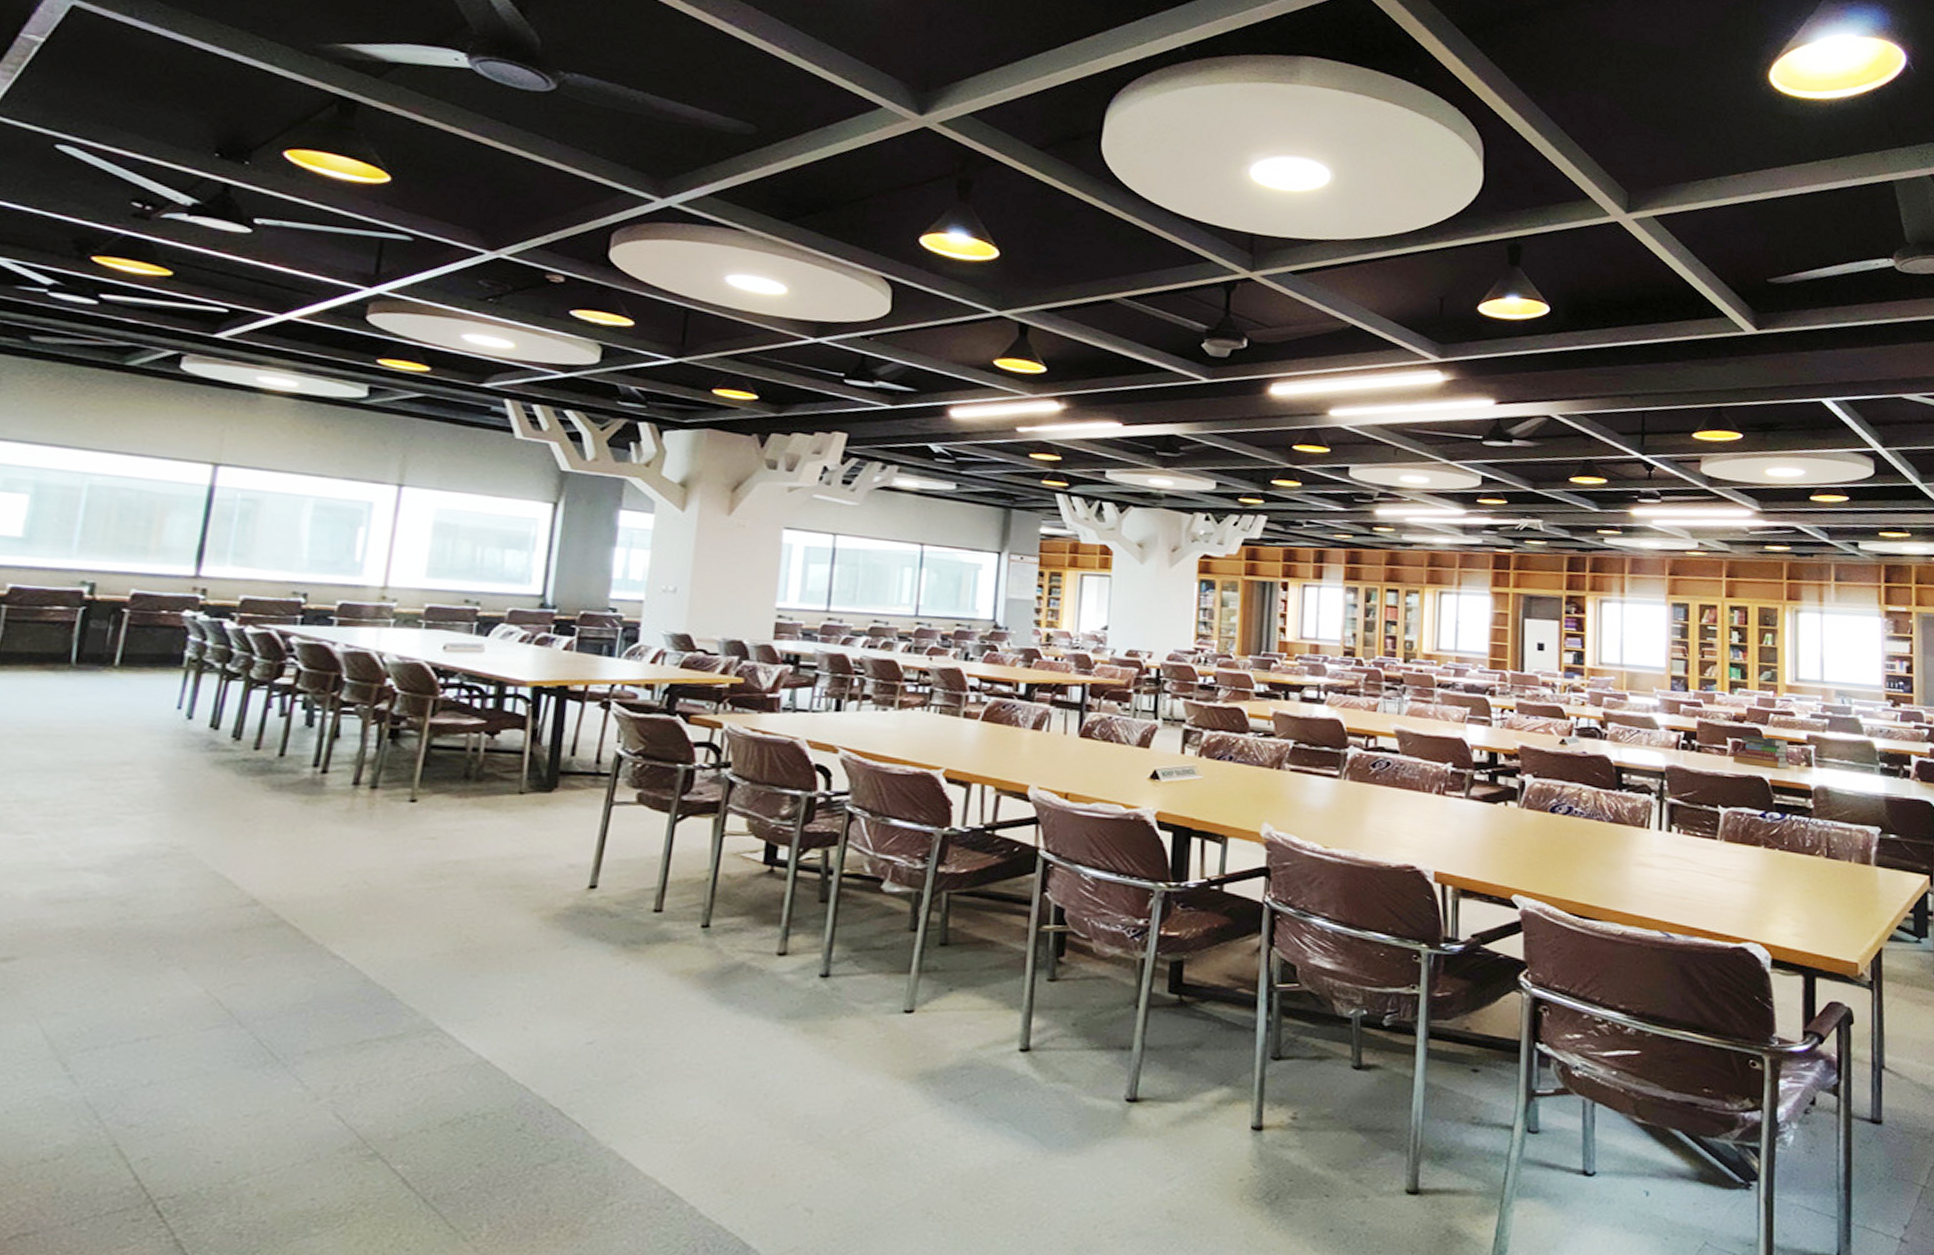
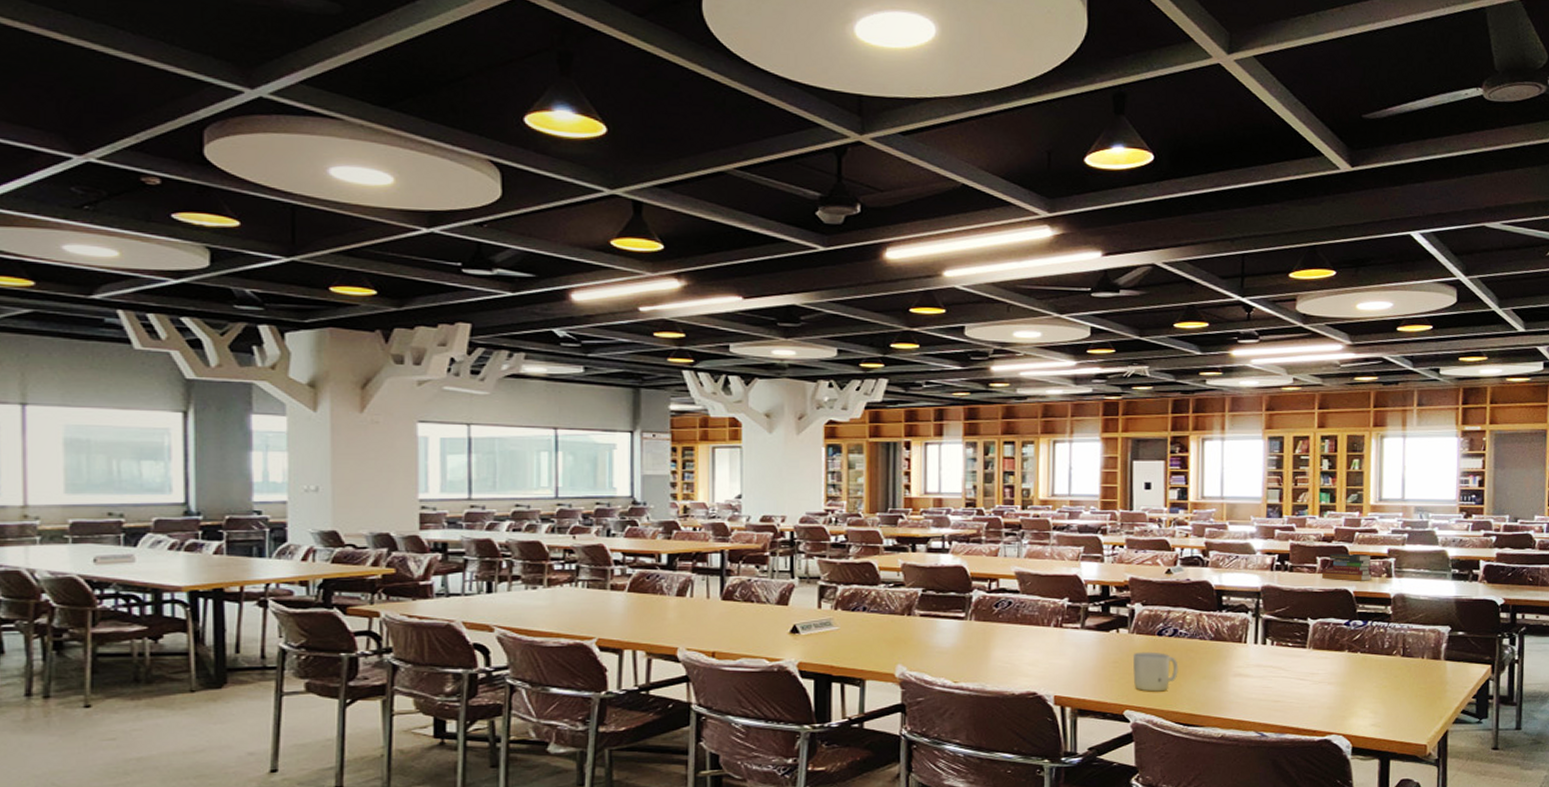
mug: none [1522,829,1573,877] -> present [1132,651,1179,692]

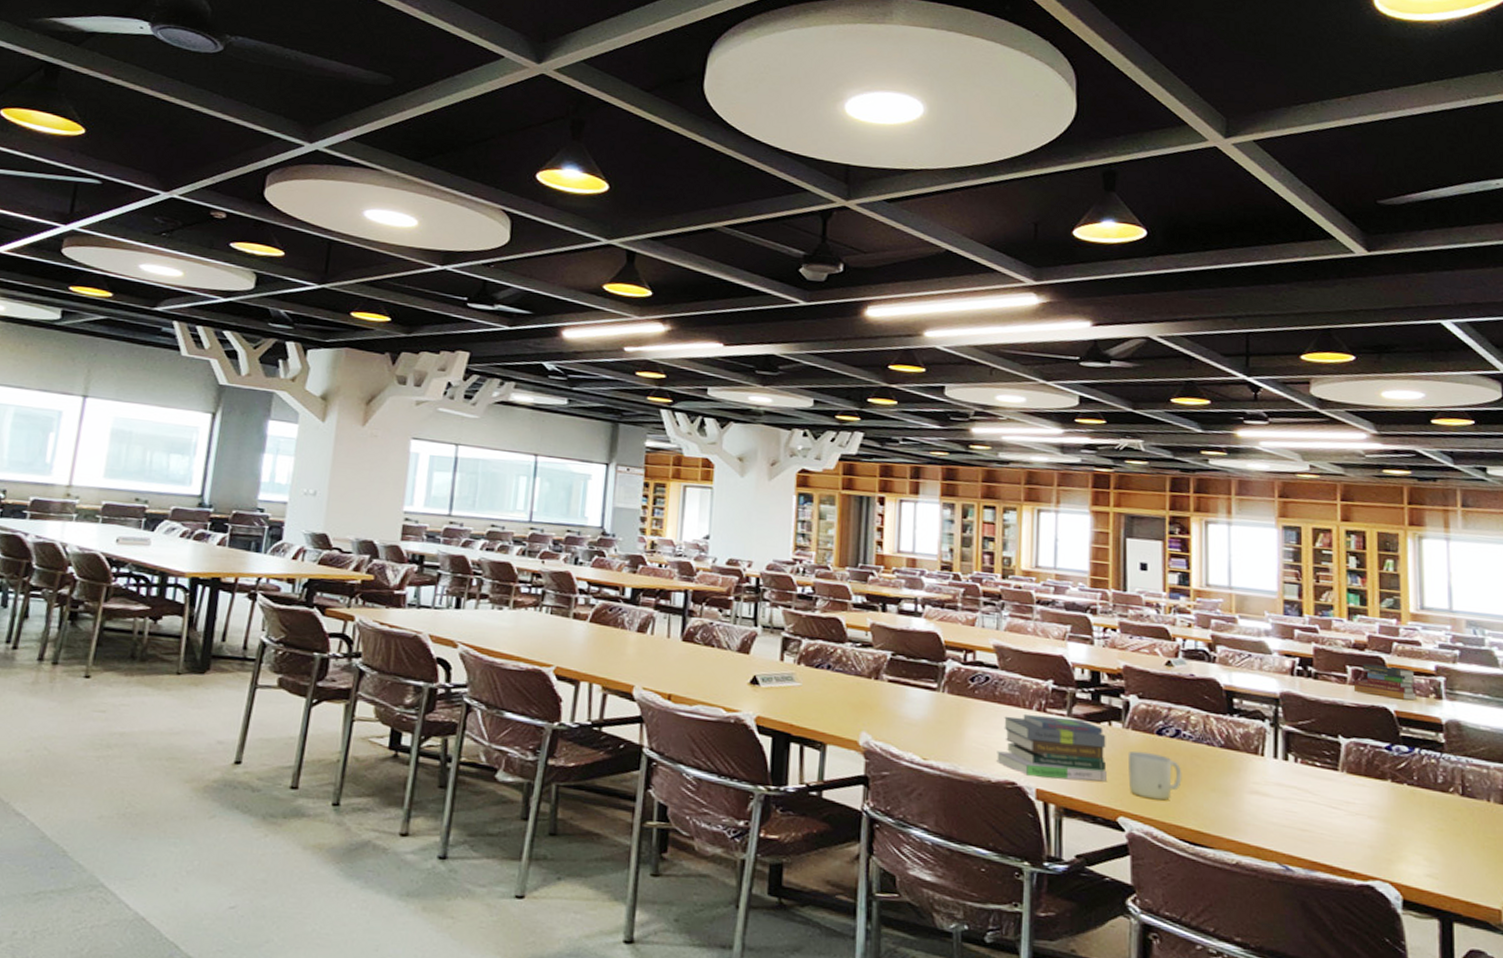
books: none [1019,630,1115,686] -> present [996,715,1107,782]

